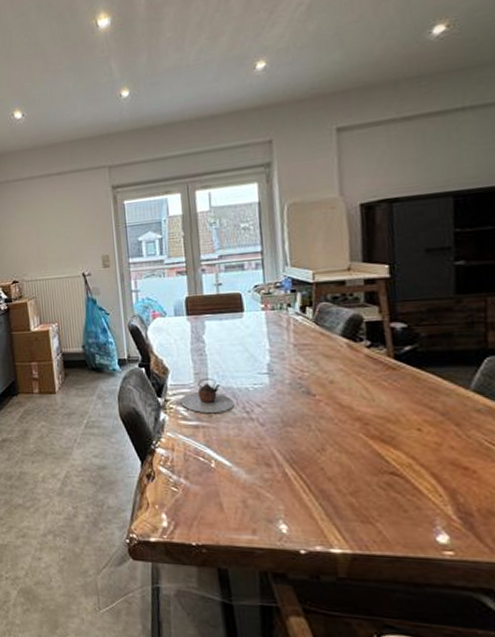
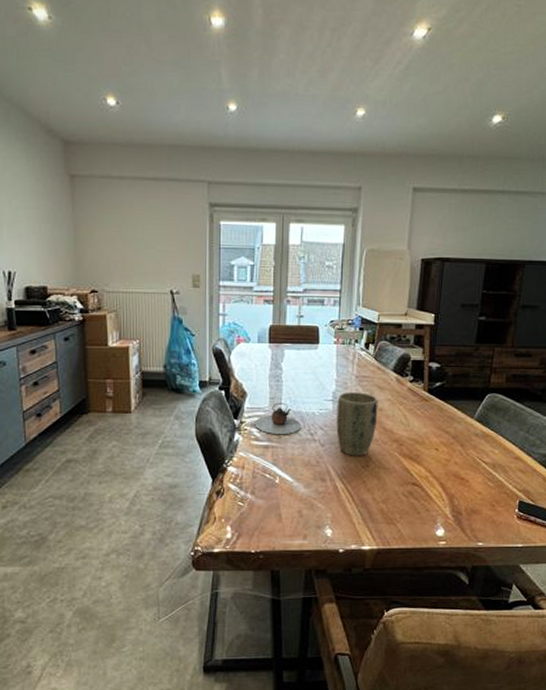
plant pot: none [274,363,330,437] -> present [336,392,378,456]

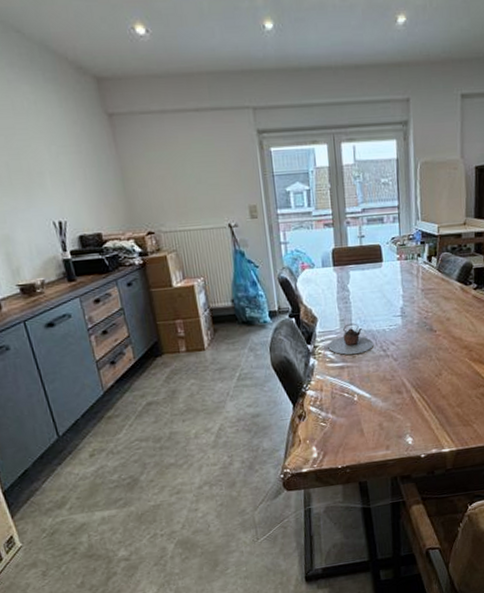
plant pot: present [336,392,378,456] -> none [405,304,446,367]

